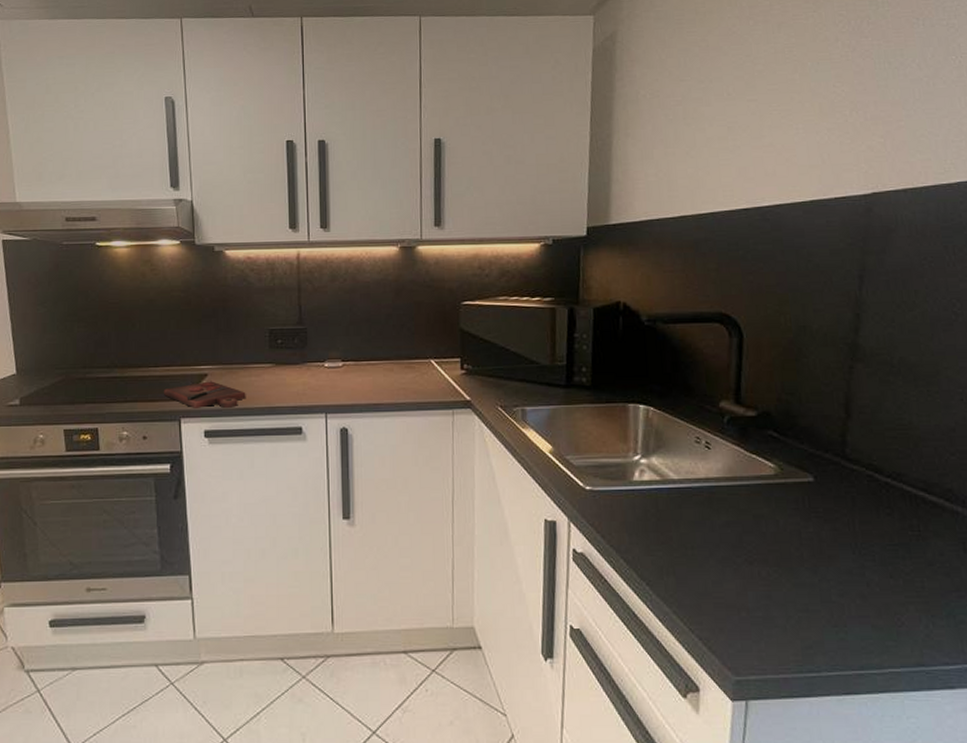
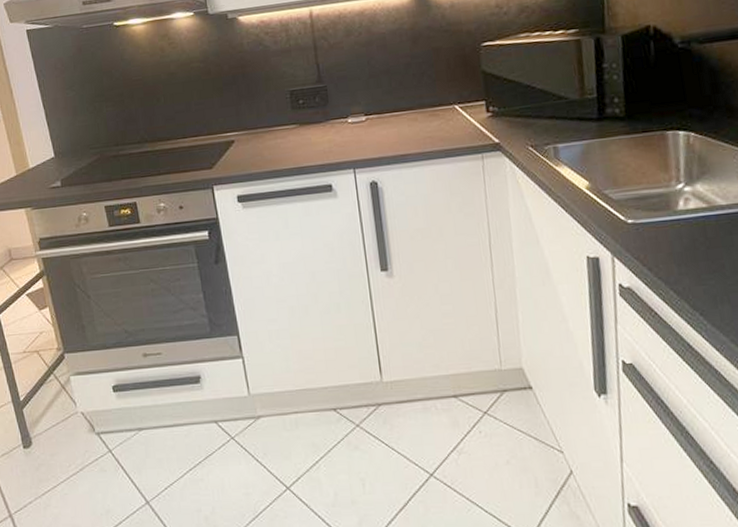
cutting board: present [164,381,246,410] -> none [194,147,274,176]

